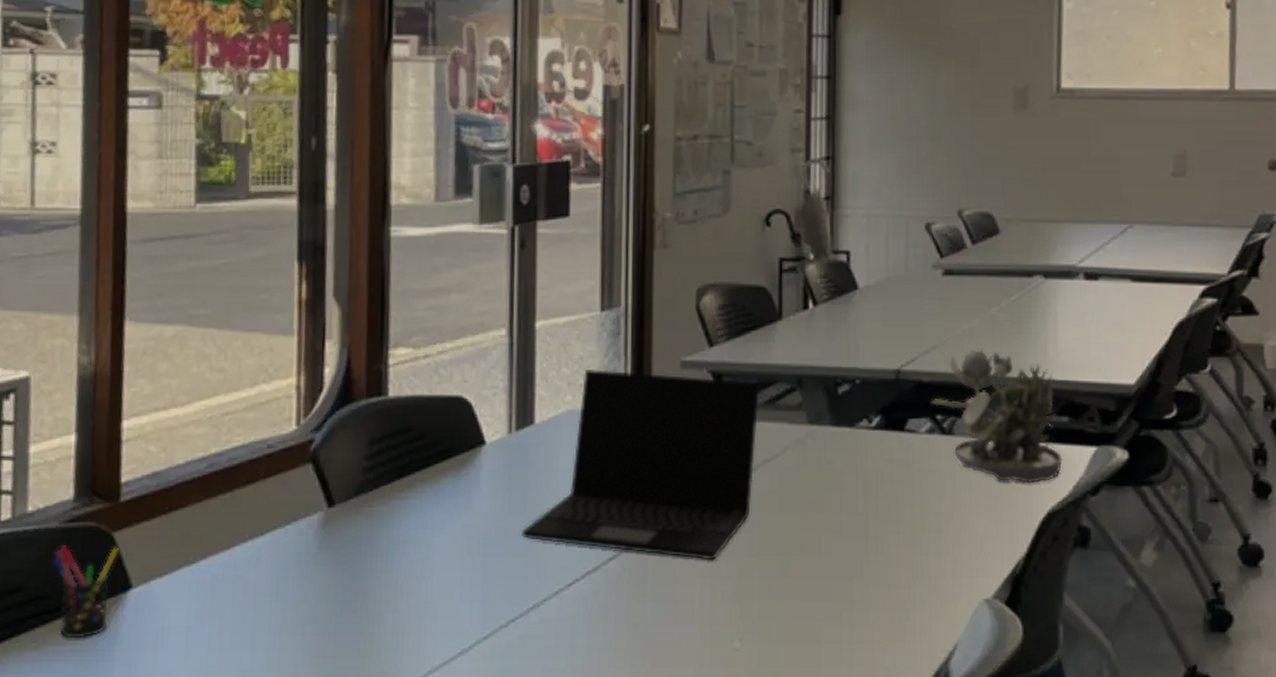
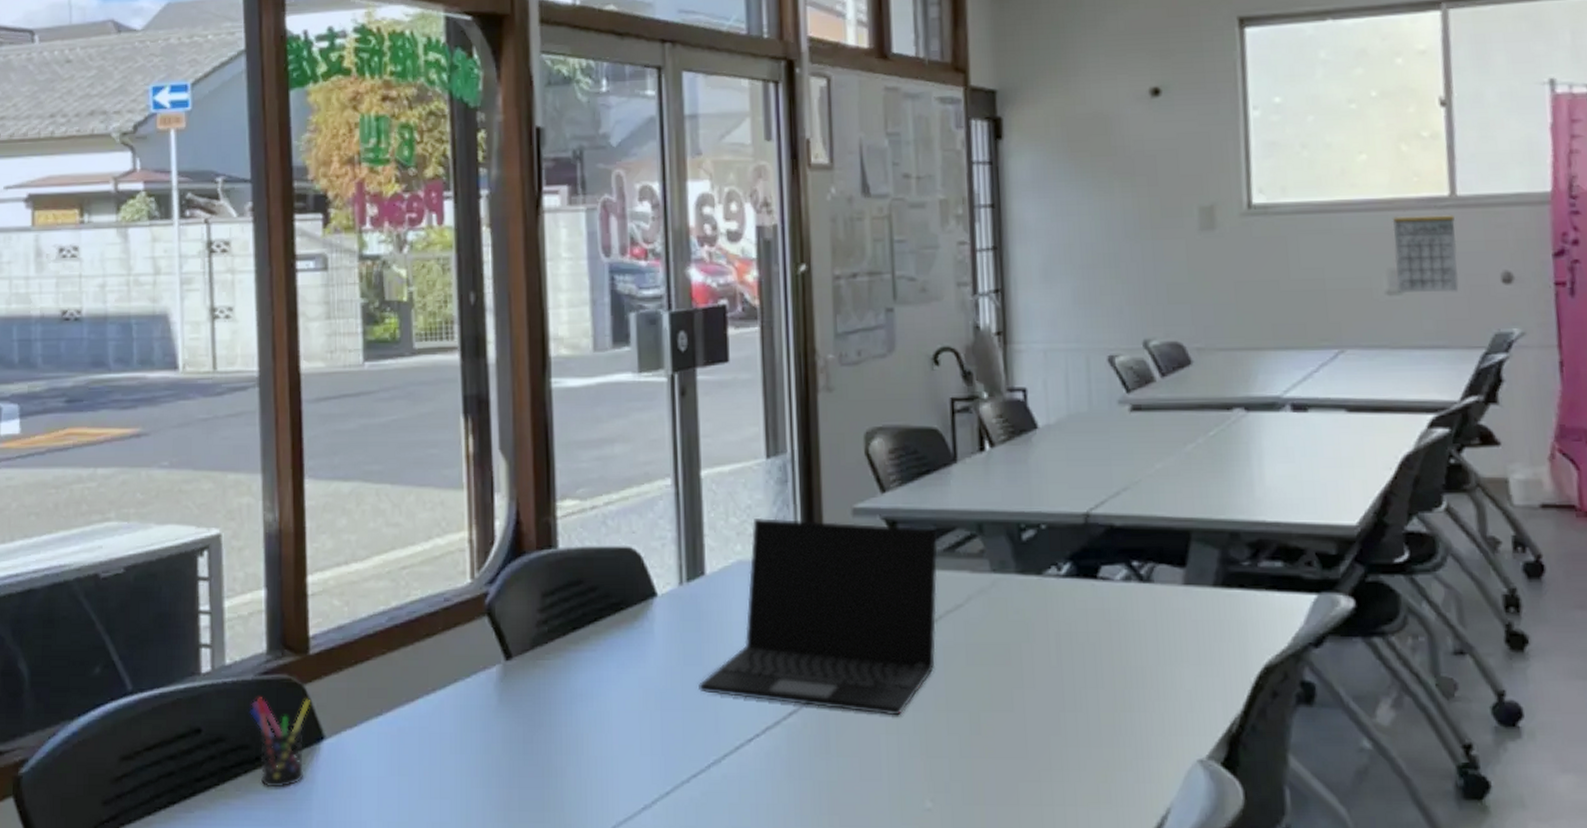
succulent plant: present [930,347,1063,484] -> none [1125,488,1279,635]
calendar: none [1180,98,1233,176] -> present [1392,206,1459,294]

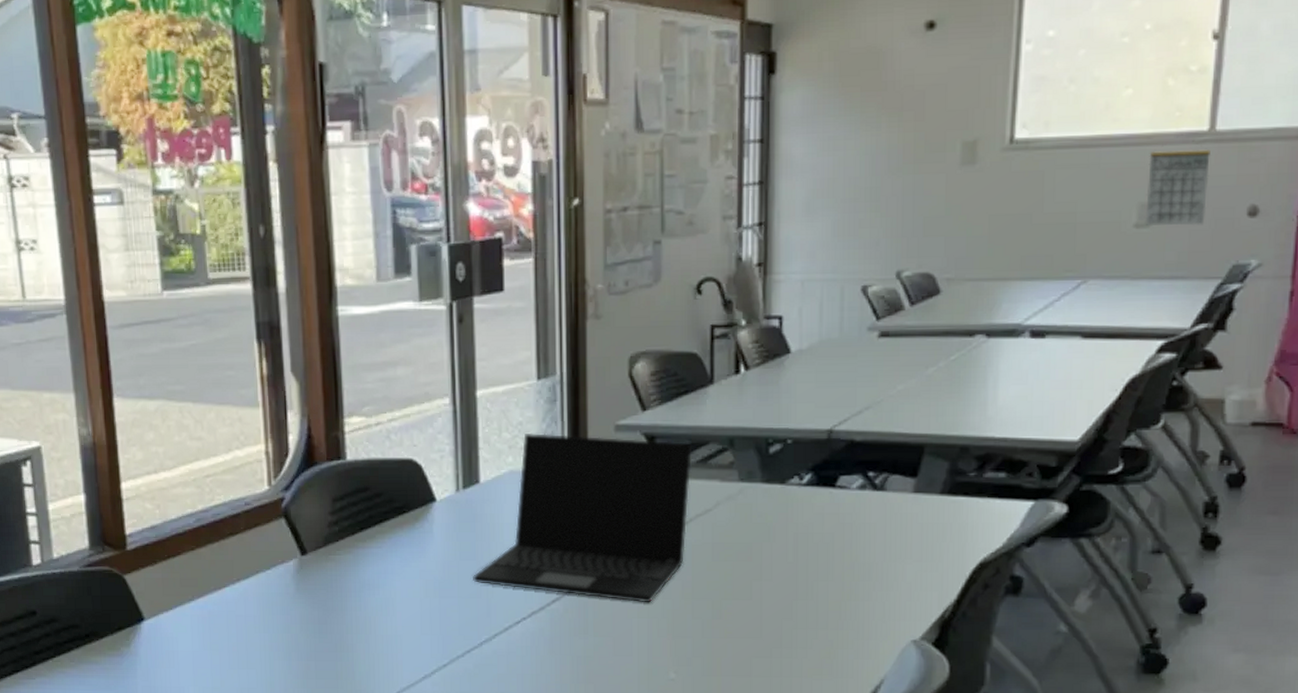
pen holder: present [250,697,311,788] -> none [77,585,131,660]

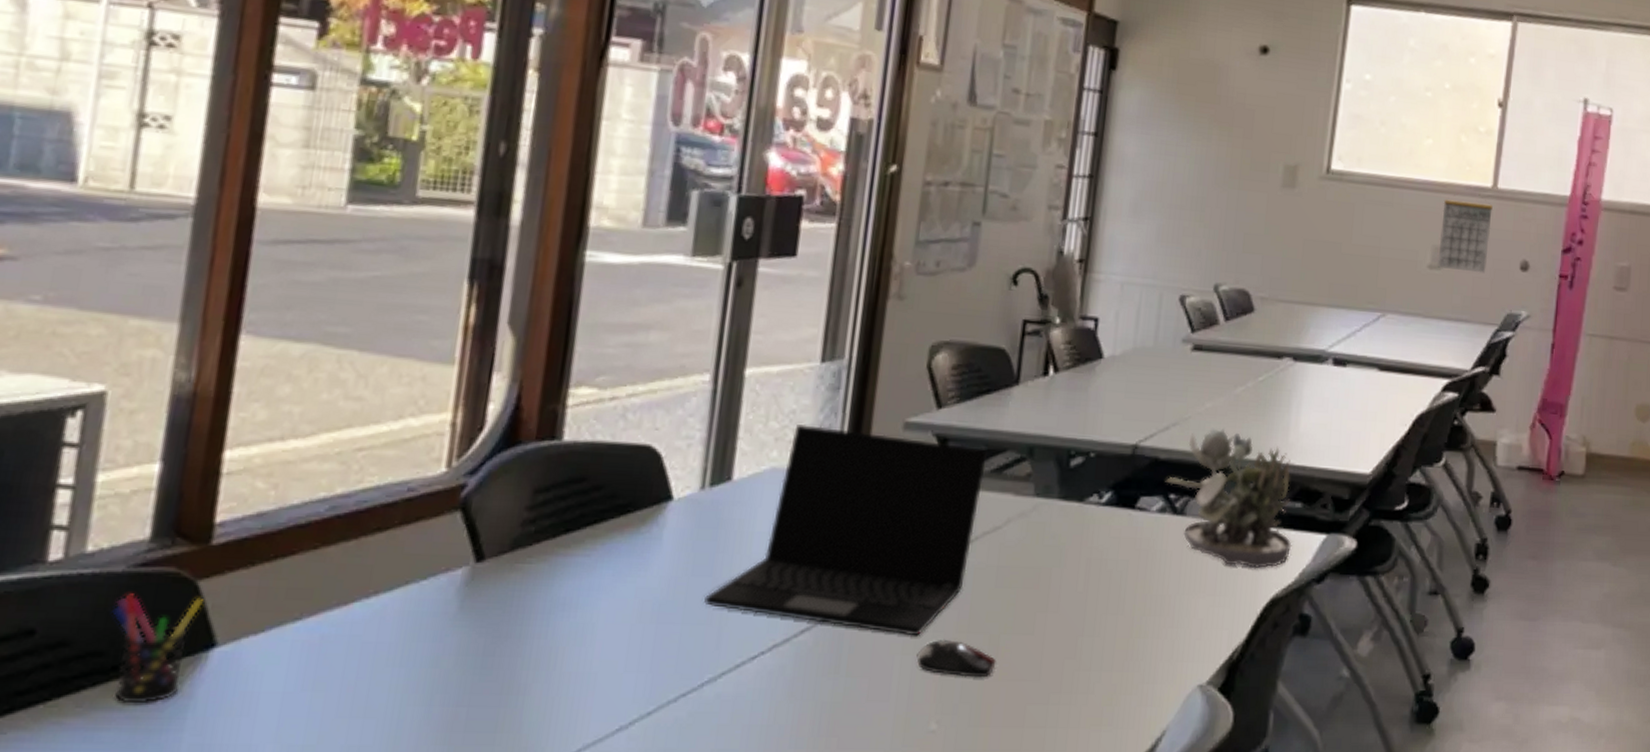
pen holder: none [77,585,131,660] -> present [112,593,205,704]
computer mouse: none [651,605,721,636] -> present [916,639,996,678]
succulent plant: none [863,407,998,536] -> present [1165,426,1292,569]

